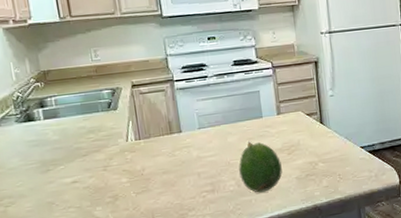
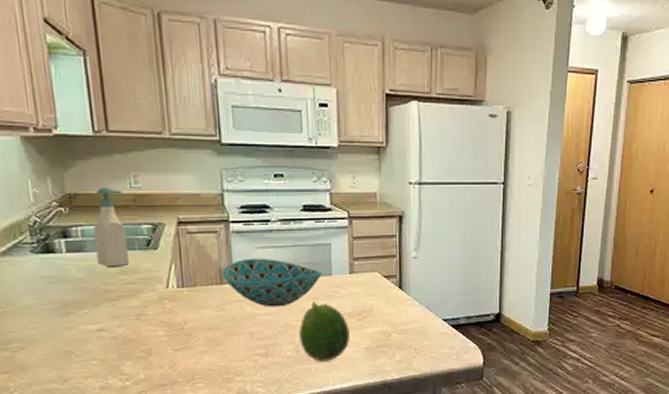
soap bottle: none [64,62,95,129] -> present [93,187,130,268]
bowl: none [171,108,254,150] -> present [222,258,322,307]

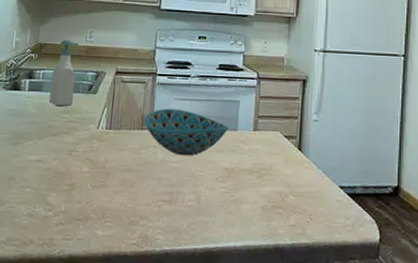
fruit: present [299,301,350,362] -> none [201,154,248,216]

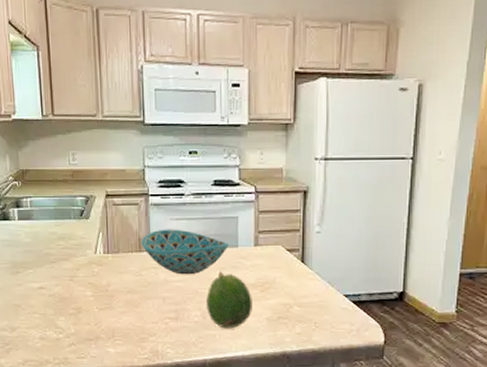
soap bottle: present [48,39,79,106] -> none [39,164,67,234]
fruit: none [201,154,248,216] -> present [206,271,252,329]

